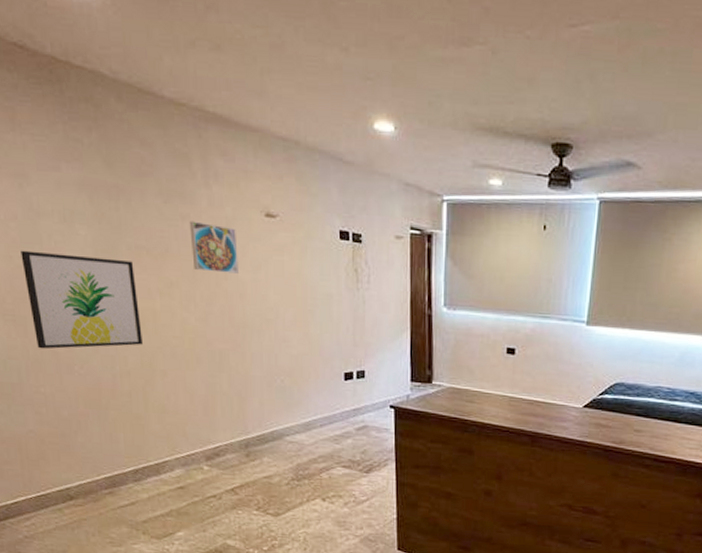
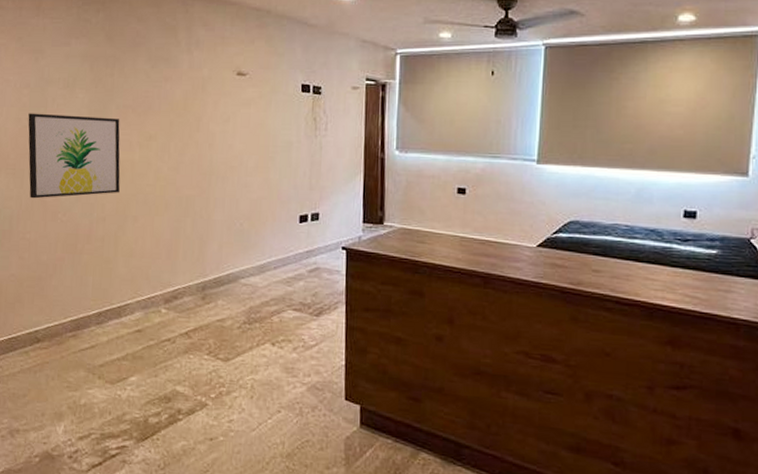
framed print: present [189,221,239,274] -> none [171,82,211,126]

